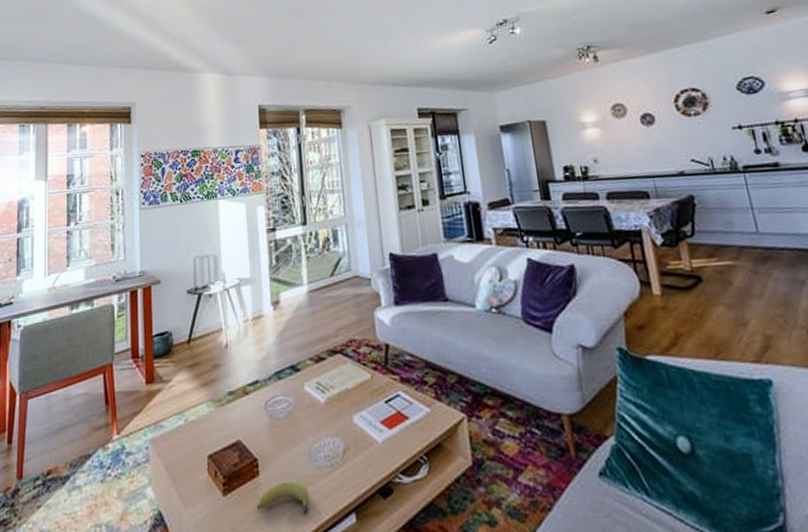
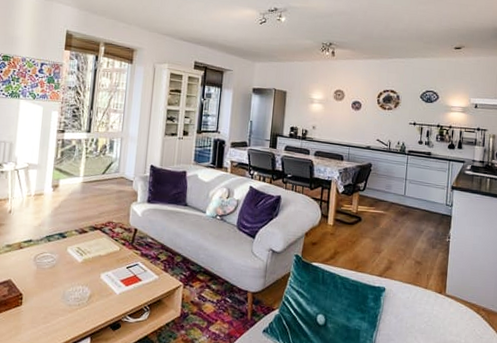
fruit: present [256,481,309,514] -> none [16,311,58,335]

